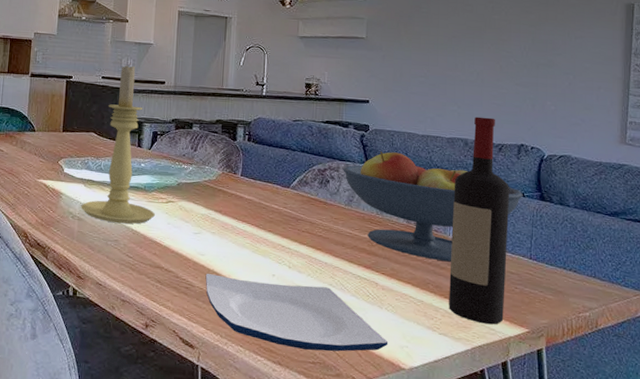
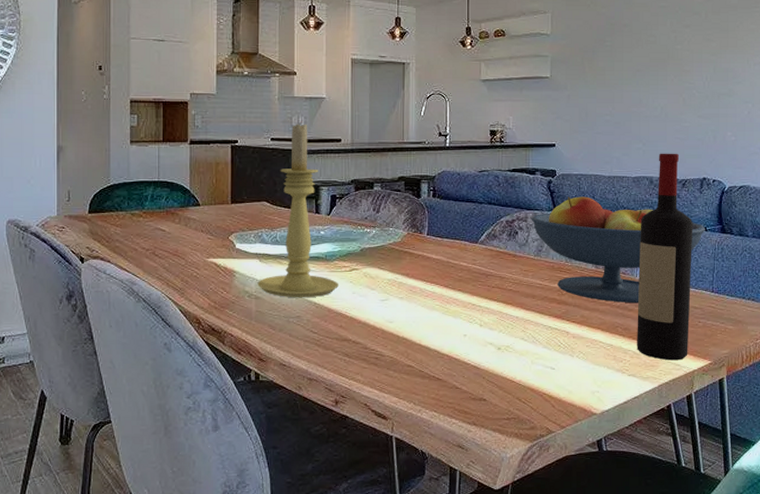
plate: present [205,274,389,352] -> none [395,341,580,407]

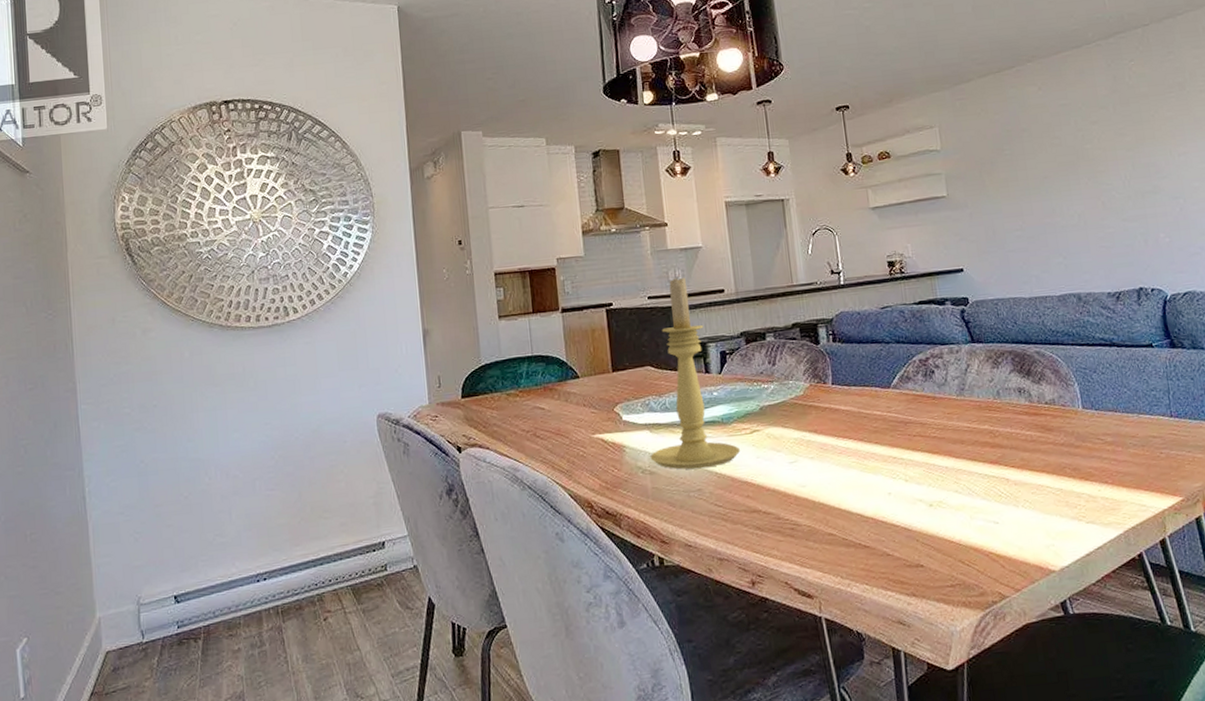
fruit bowl: present [531,196,705,303] -> none [947,323,1152,440]
wine bottle: present [637,153,693,361] -> none [1074,263,1154,501]

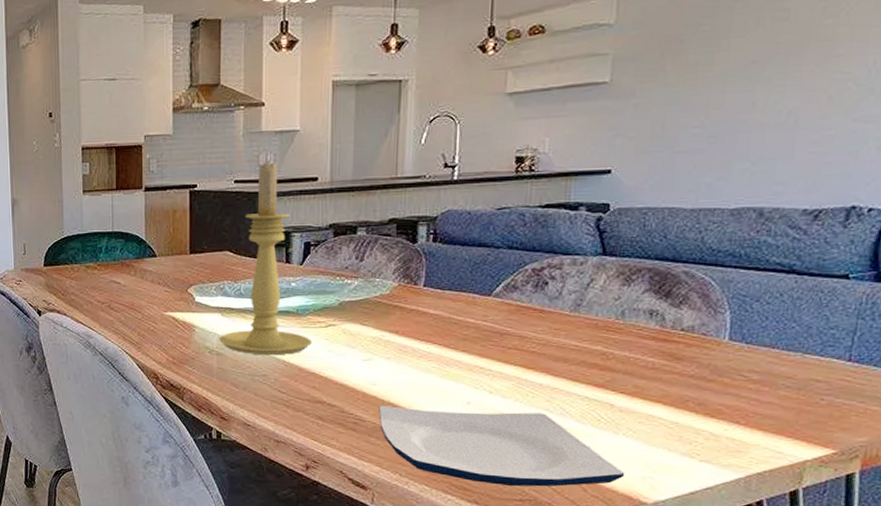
plate: none [811,495,1032,574] -> present [378,406,625,487]

